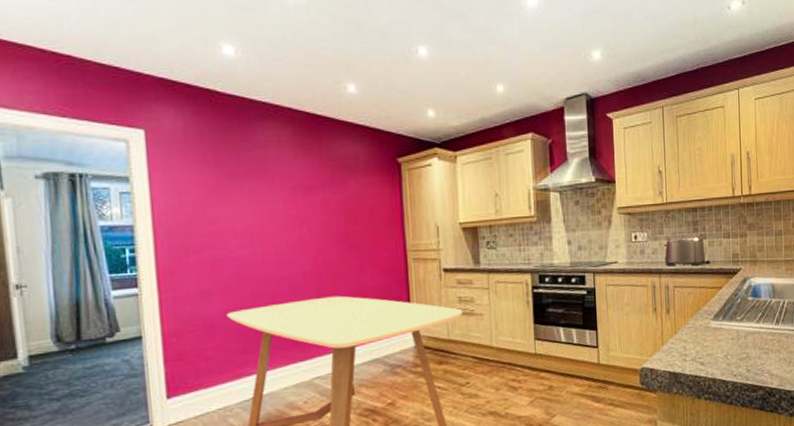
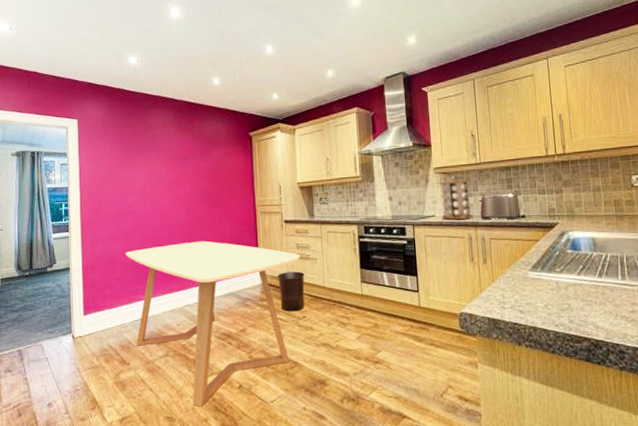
waste bin: none [435,329,469,378] -> present [278,271,305,312]
spice rack: none [623,216,658,267] -> present [439,175,473,220]

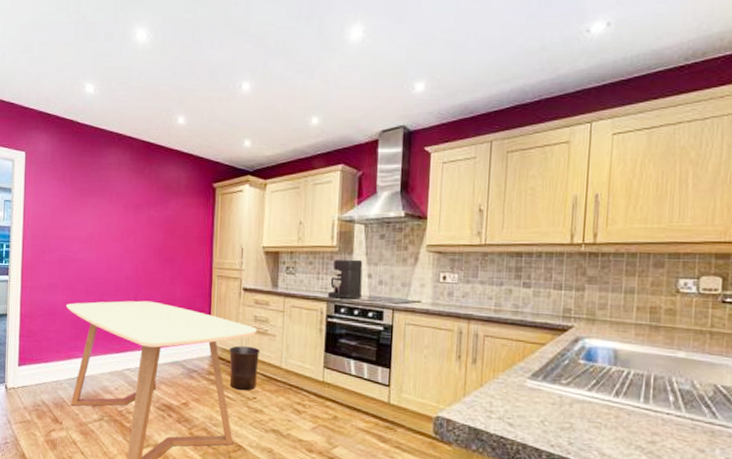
coffee maker: none [358,185,387,221] -> present [328,259,363,300]
spice rack: present [439,175,473,220] -> none [428,256,470,310]
toaster: present [479,191,527,220] -> none [476,281,534,317]

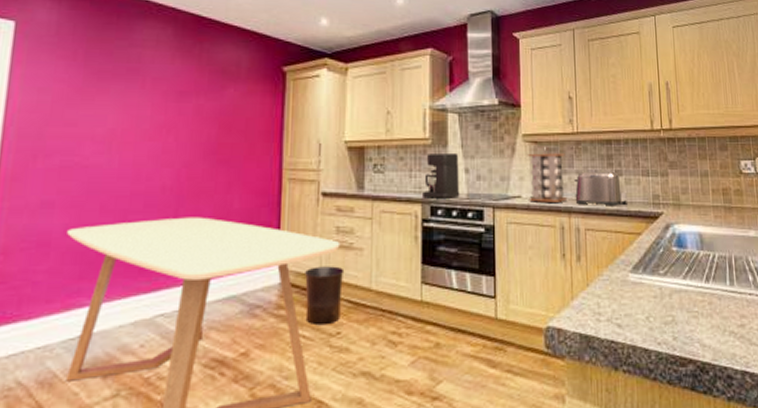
spice rack: none [428,256,470,310] -> present [528,146,567,204]
toaster: none [476,281,534,317] -> present [574,171,629,206]

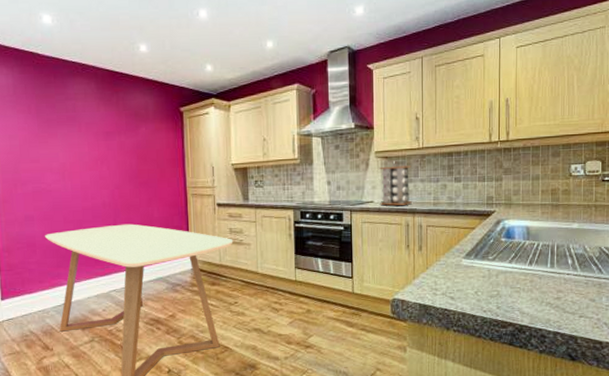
waste bin: present [305,266,345,326] -> none [209,256,238,298]
coffee maker: present [423,152,460,200] -> none [294,169,324,206]
toaster: present [574,171,629,206] -> none [419,178,465,207]

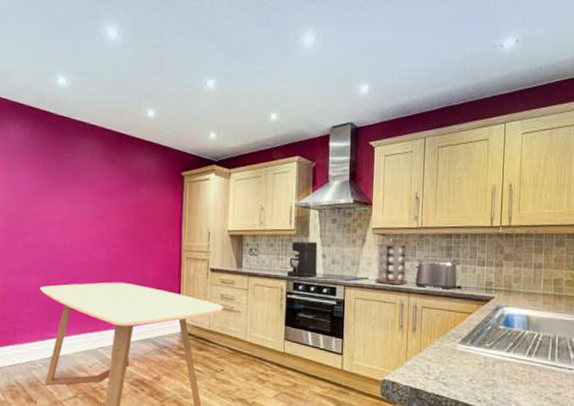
coffee maker: none [294,169,324,206] -> present [287,241,318,278]
toaster: none [419,178,465,207] -> present [415,260,463,290]

